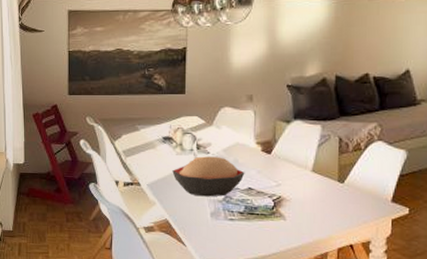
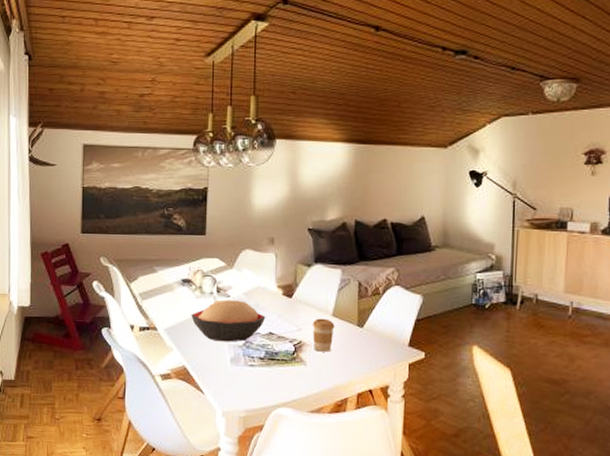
coffee cup: none [292,174,315,207] -> present [313,318,335,352]

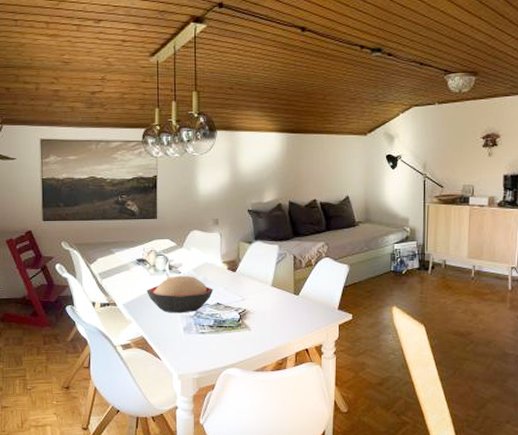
coffee cup: present [313,318,335,352] -> none [255,289,274,318]

